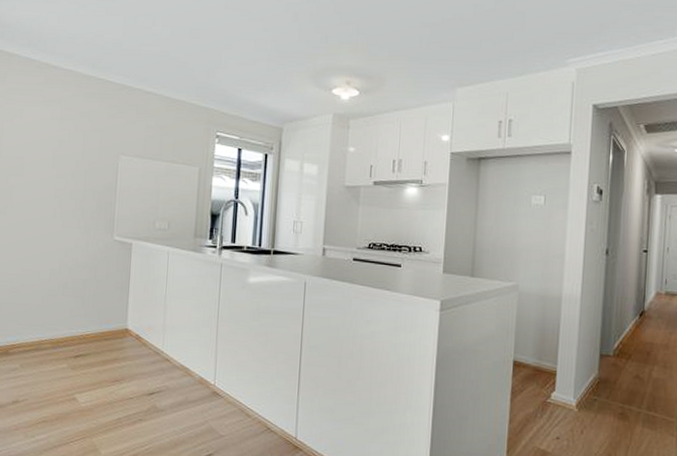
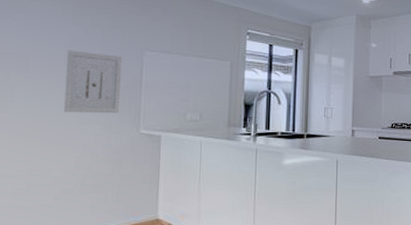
wall art: none [50,154,100,219] -> present [63,50,122,114]

